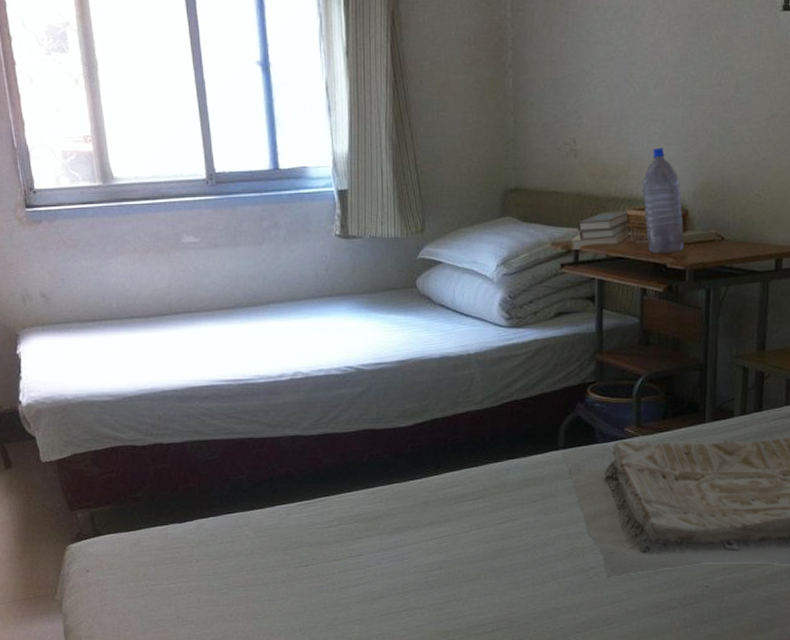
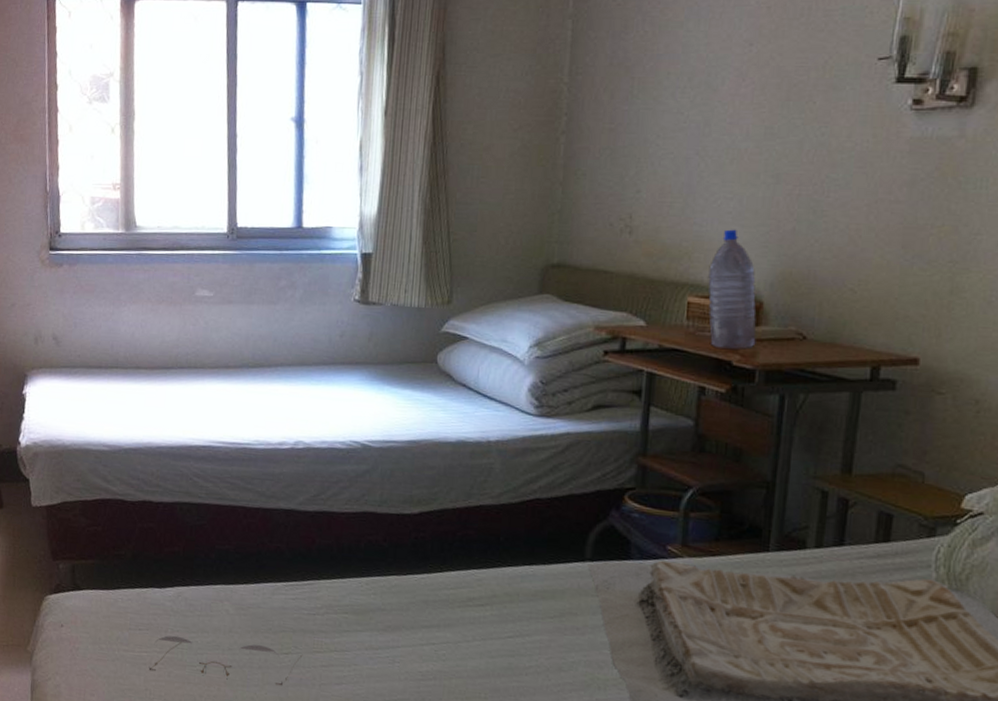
glasses: none [178,562,322,600] -> present [148,636,303,686]
books: present [569,210,631,251] -> none [616,296,692,338]

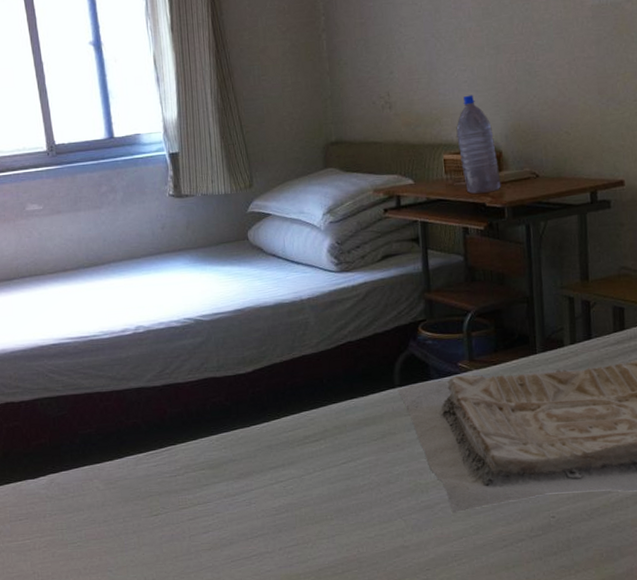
glasses: present [148,636,303,686] -> none [33,512,171,556]

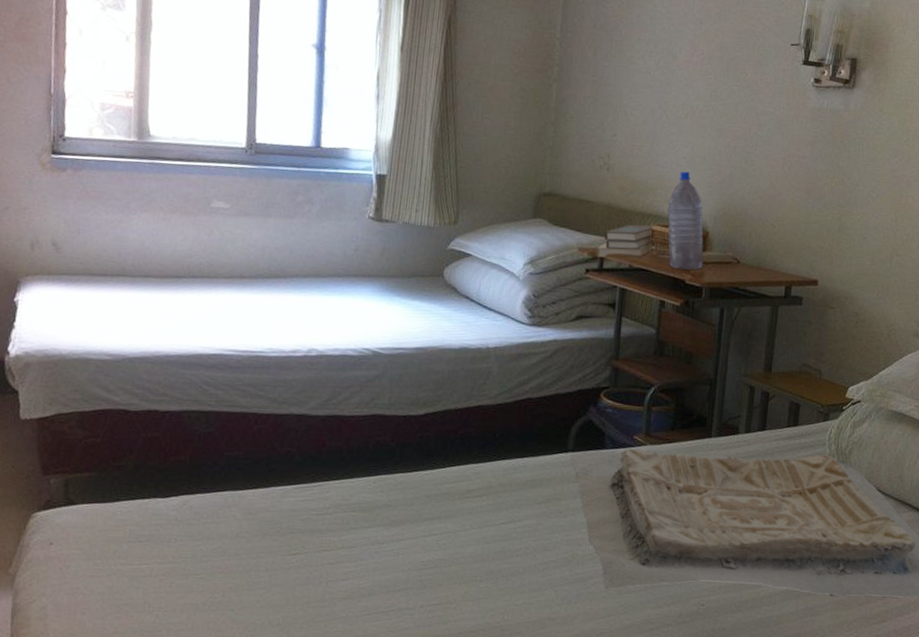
books: none [390,154,448,196] -> present [596,224,655,259]

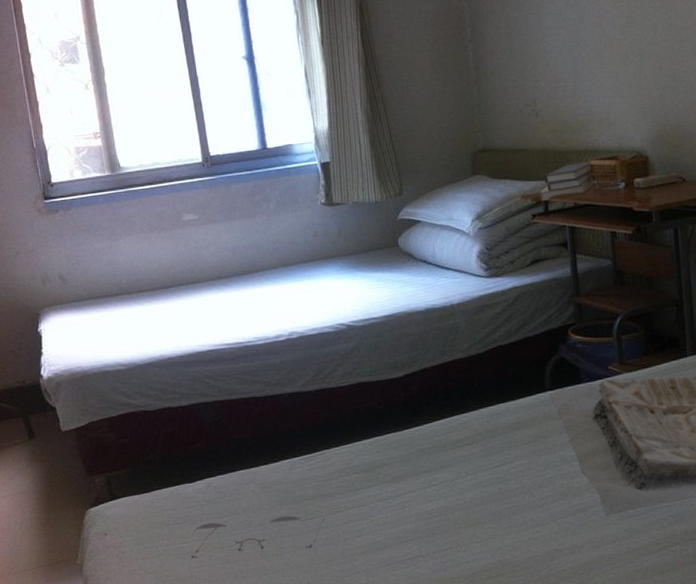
glasses: none [148,545,311,587] -> present [191,516,326,559]
water bottle: present [667,171,704,272] -> none [602,101,648,201]

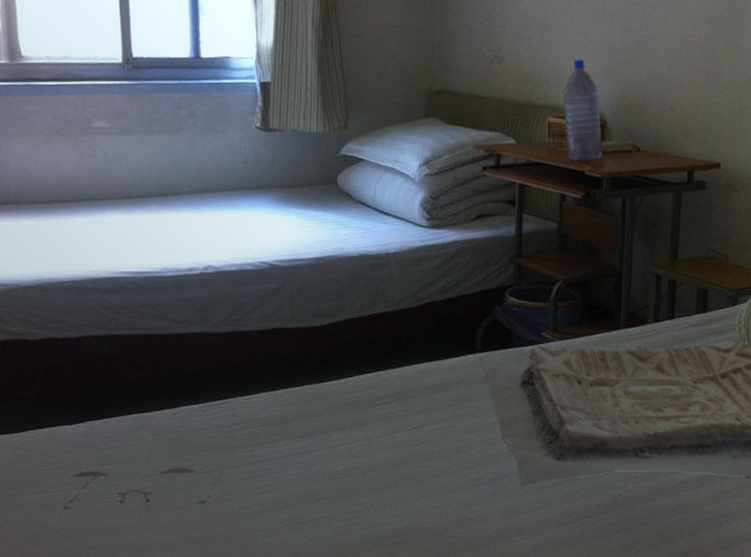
books: present [538,160,595,202] -> none [491,117,552,155]
water bottle: none [602,101,648,201] -> present [563,59,603,163]

